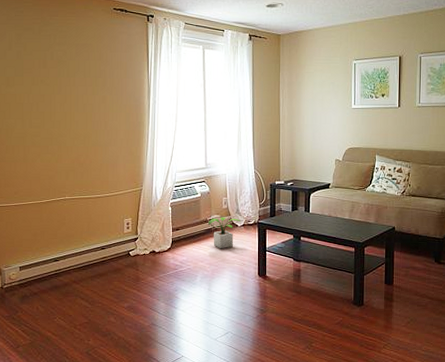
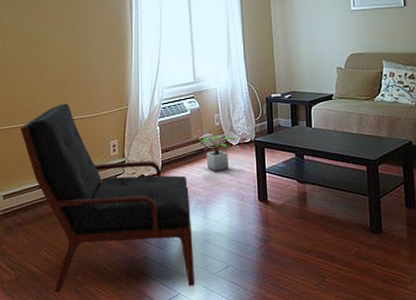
armchair: none [38,182,198,356] -> present [21,103,196,293]

